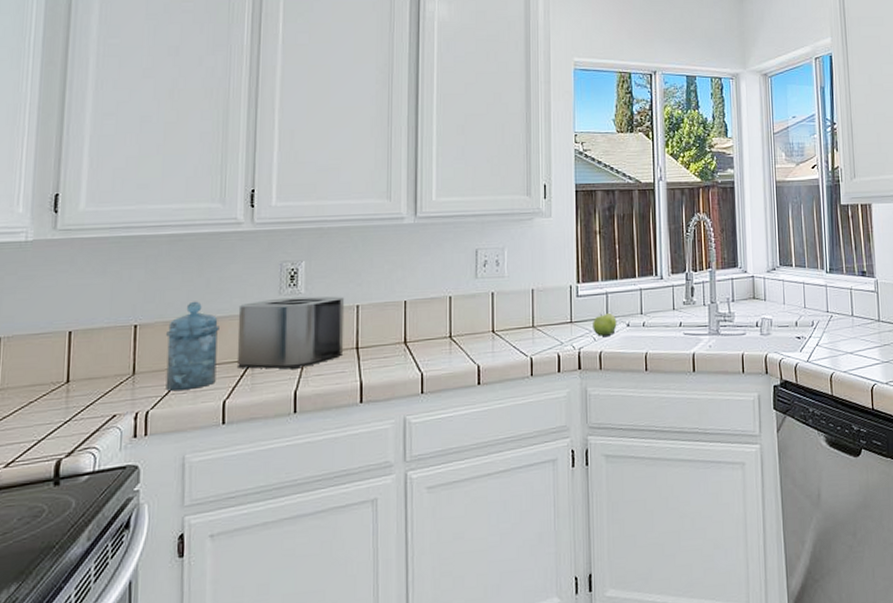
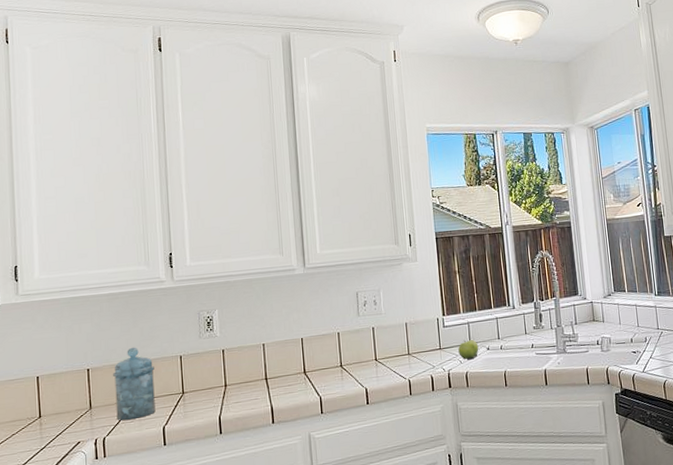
toaster: present [236,296,345,369] -> none [168,337,256,400]

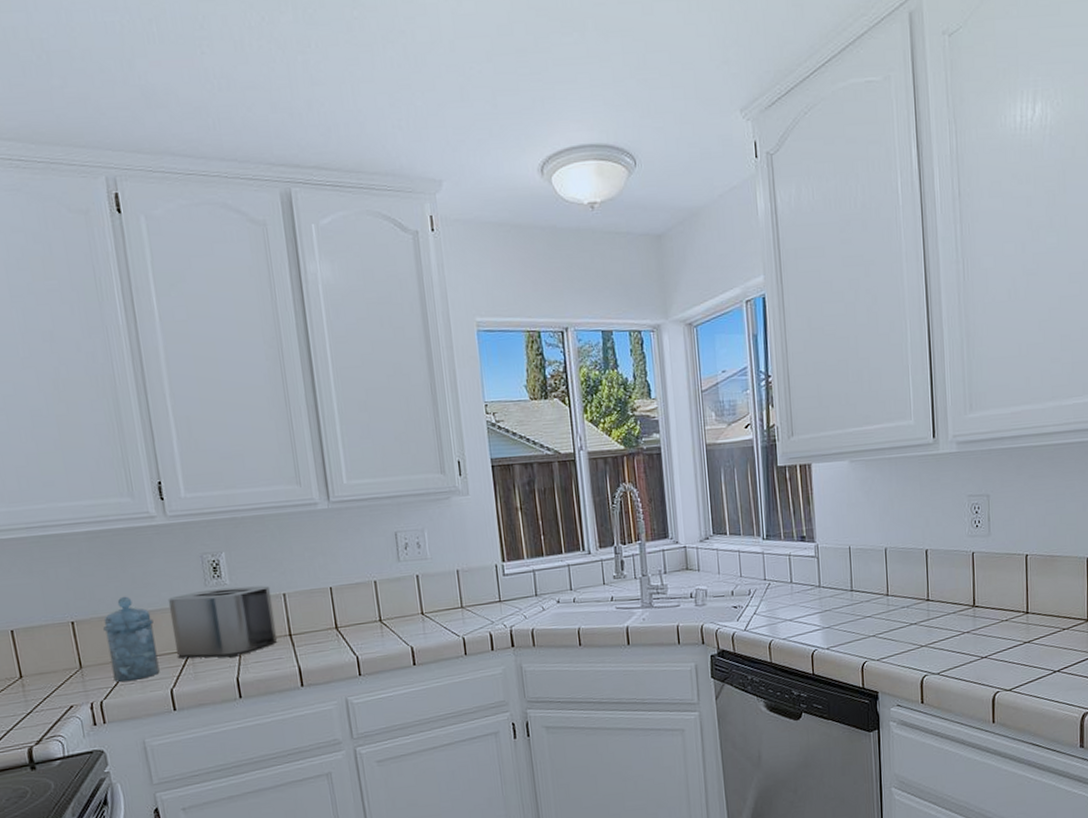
toaster: none [168,337,256,400] -> present [167,585,278,659]
fruit: present [458,339,479,360] -> none [522,590,547,614]

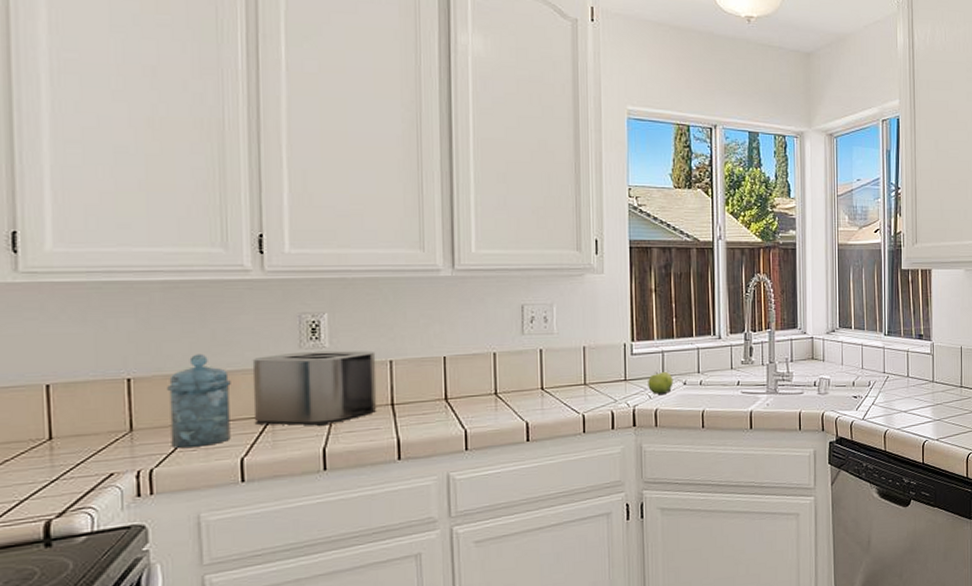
fruit: none [522,590,547,614] -> present [648,371,673,394]

